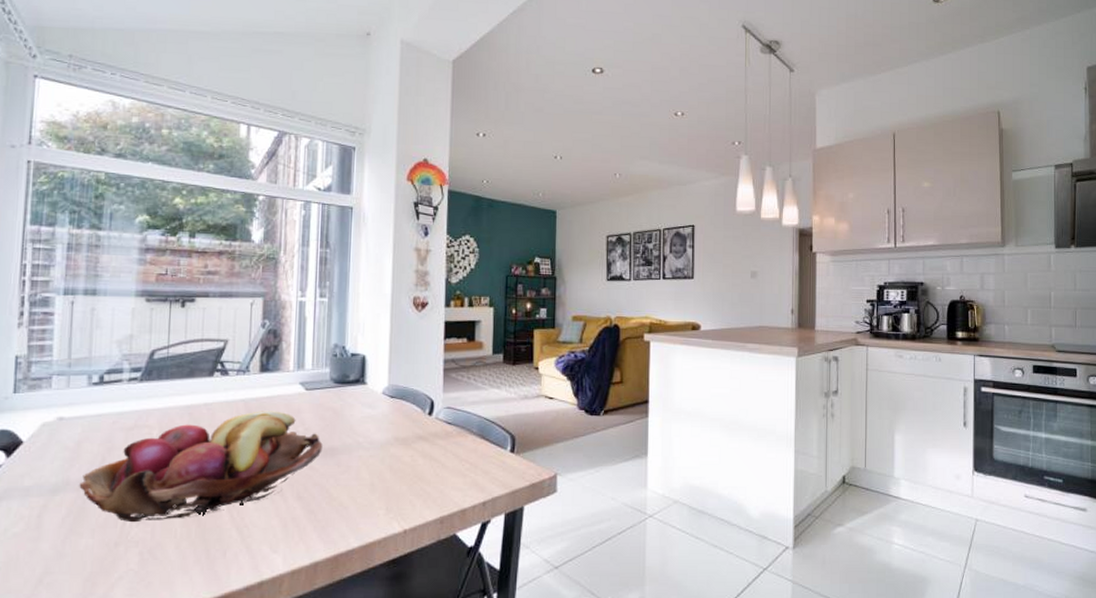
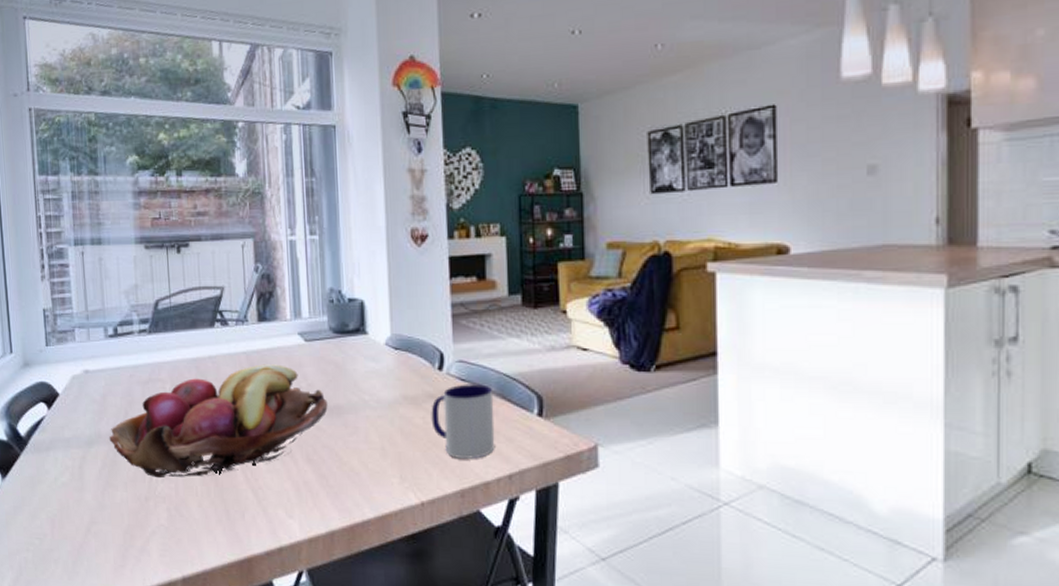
mug: none [419,427,475,491] -> present [431,384,495,460]

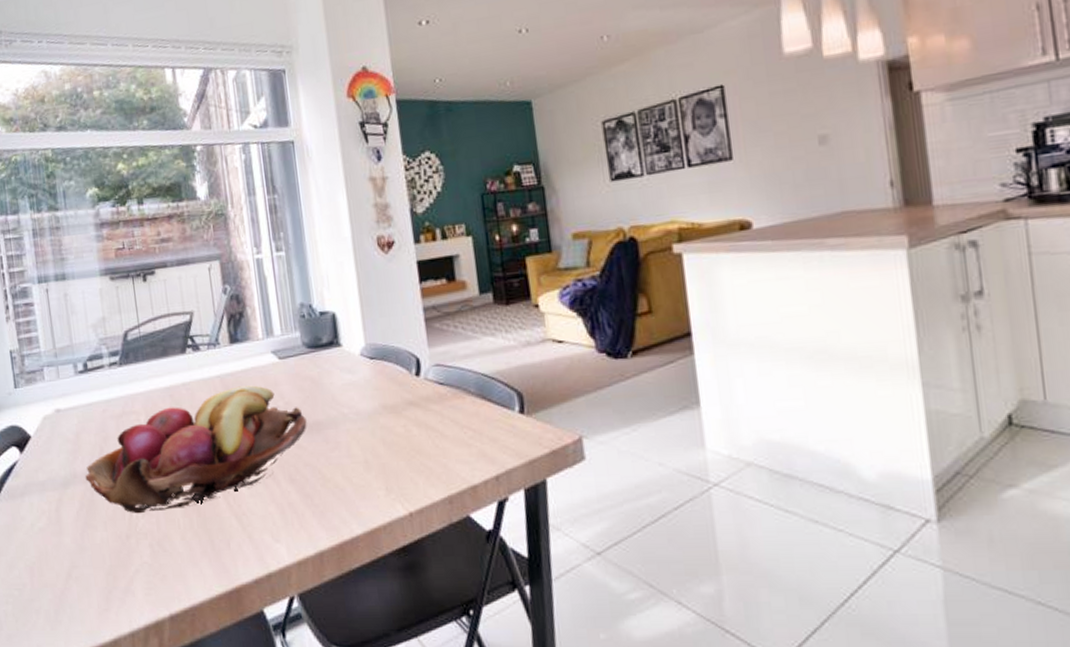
mug: present [431,384,495,460] -> none [411,386,480,465]

